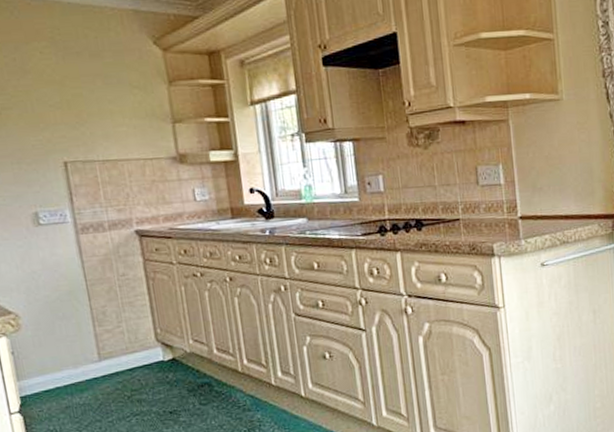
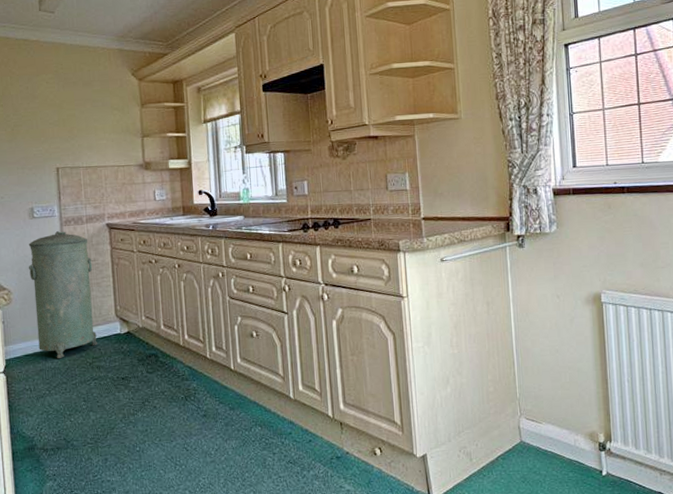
trash can: none [35,241,136,393] -> present [28,231,97,358]

